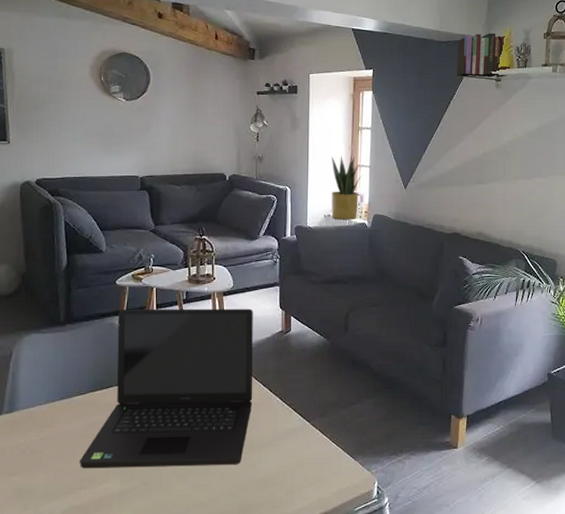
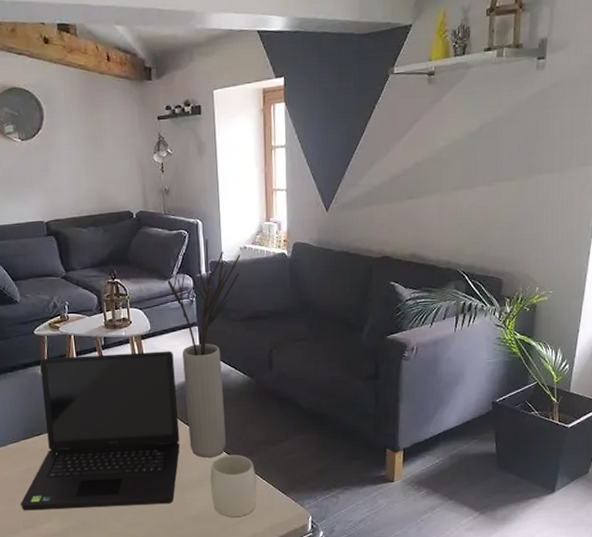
vase: none [253,205,324,418] -> present [167,239,241,458]
mug: none [279,415,326,481] -> present [209,454,257,517]
planter: present [331,155,361,220] -> none [243,179,277,252]
books: present [457,33,510,78] -> none [381,16,445,75]

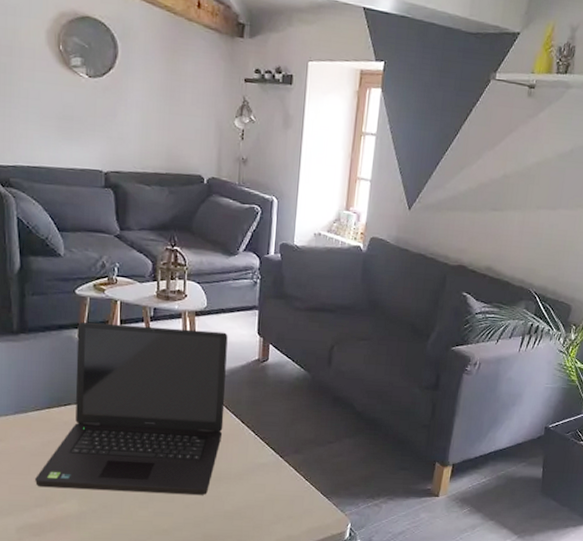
vase: present [167,239,241,458] -> none [231,218,314,451]
mug: present [209,454,257,517] -> none [248,450,300,517]

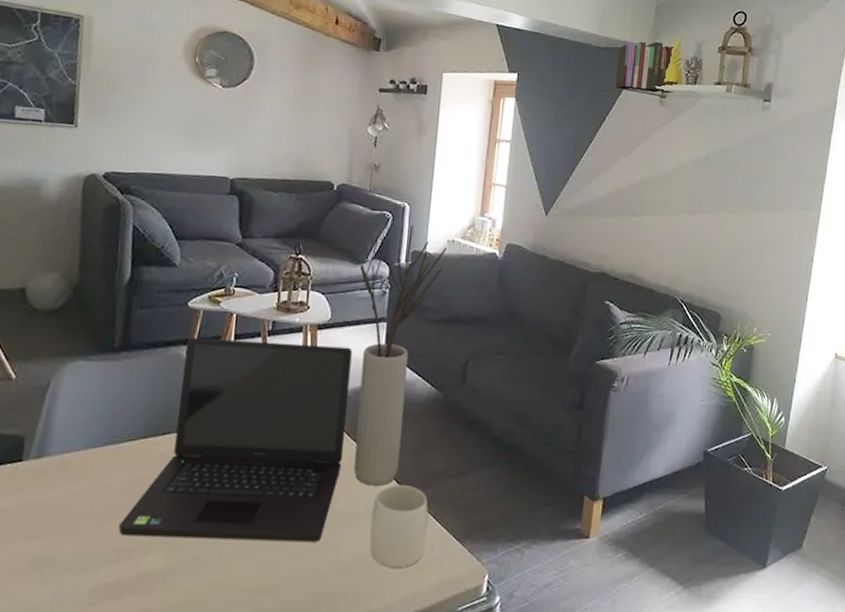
vase: none [231,218,314,451] -> present [353,225,447,486]
mug: none [248,450,300,517] -> present [370,484,429,568]
books: none [483,25,549,85] -> present [615,41,678,94]

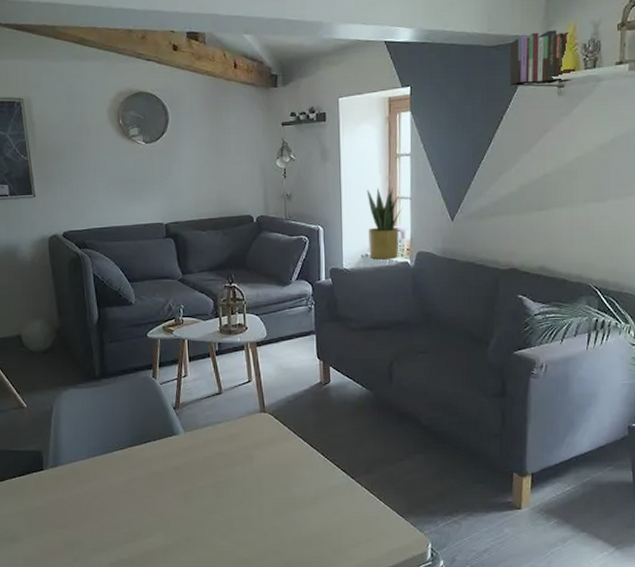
laptop: present [119,337,353,542] -> none [123,359,293,522]
vase: present [353,225,447,486] -> none [286,245,362,474]
mug: present [370,484,429,568] -> none [323,471,374,540]
planter: none [456,171,495,248] -> present [366,186,401,260]

